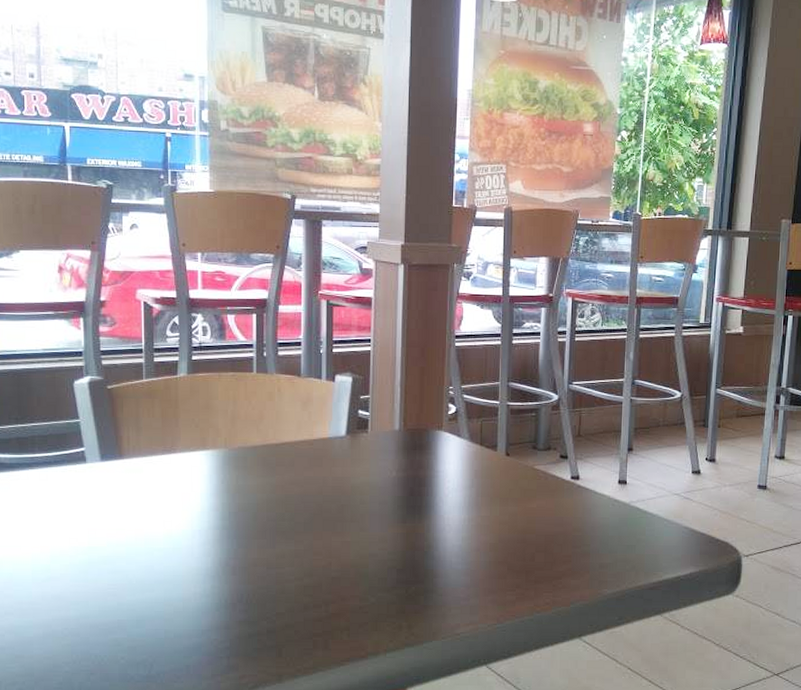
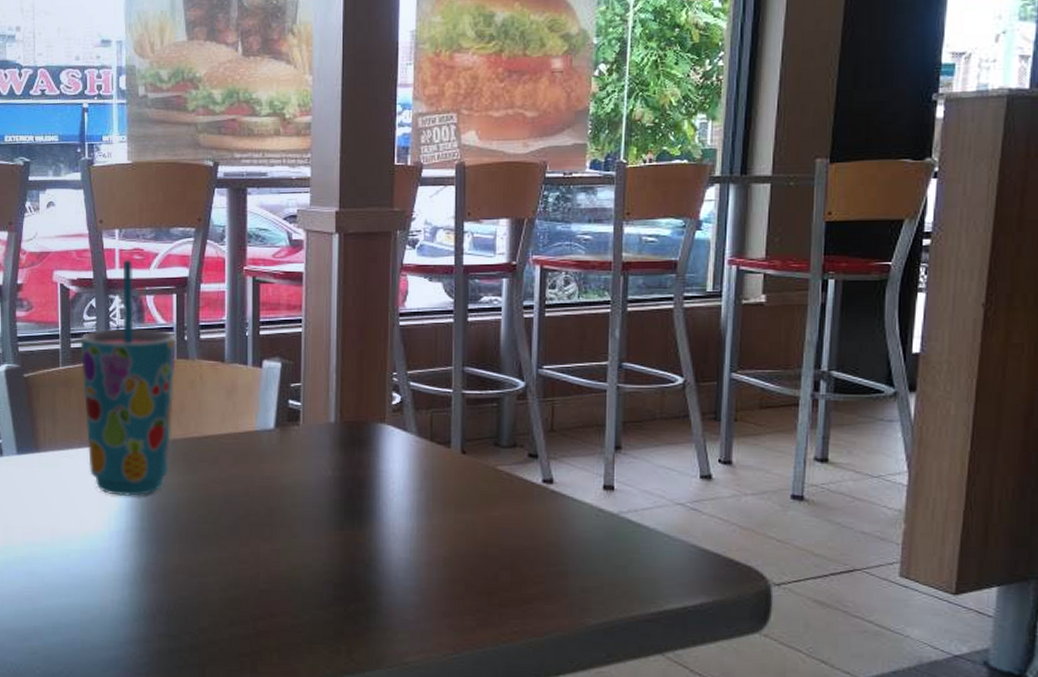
cup: none [163,280,255,498] -> present [80,258,176,496]

